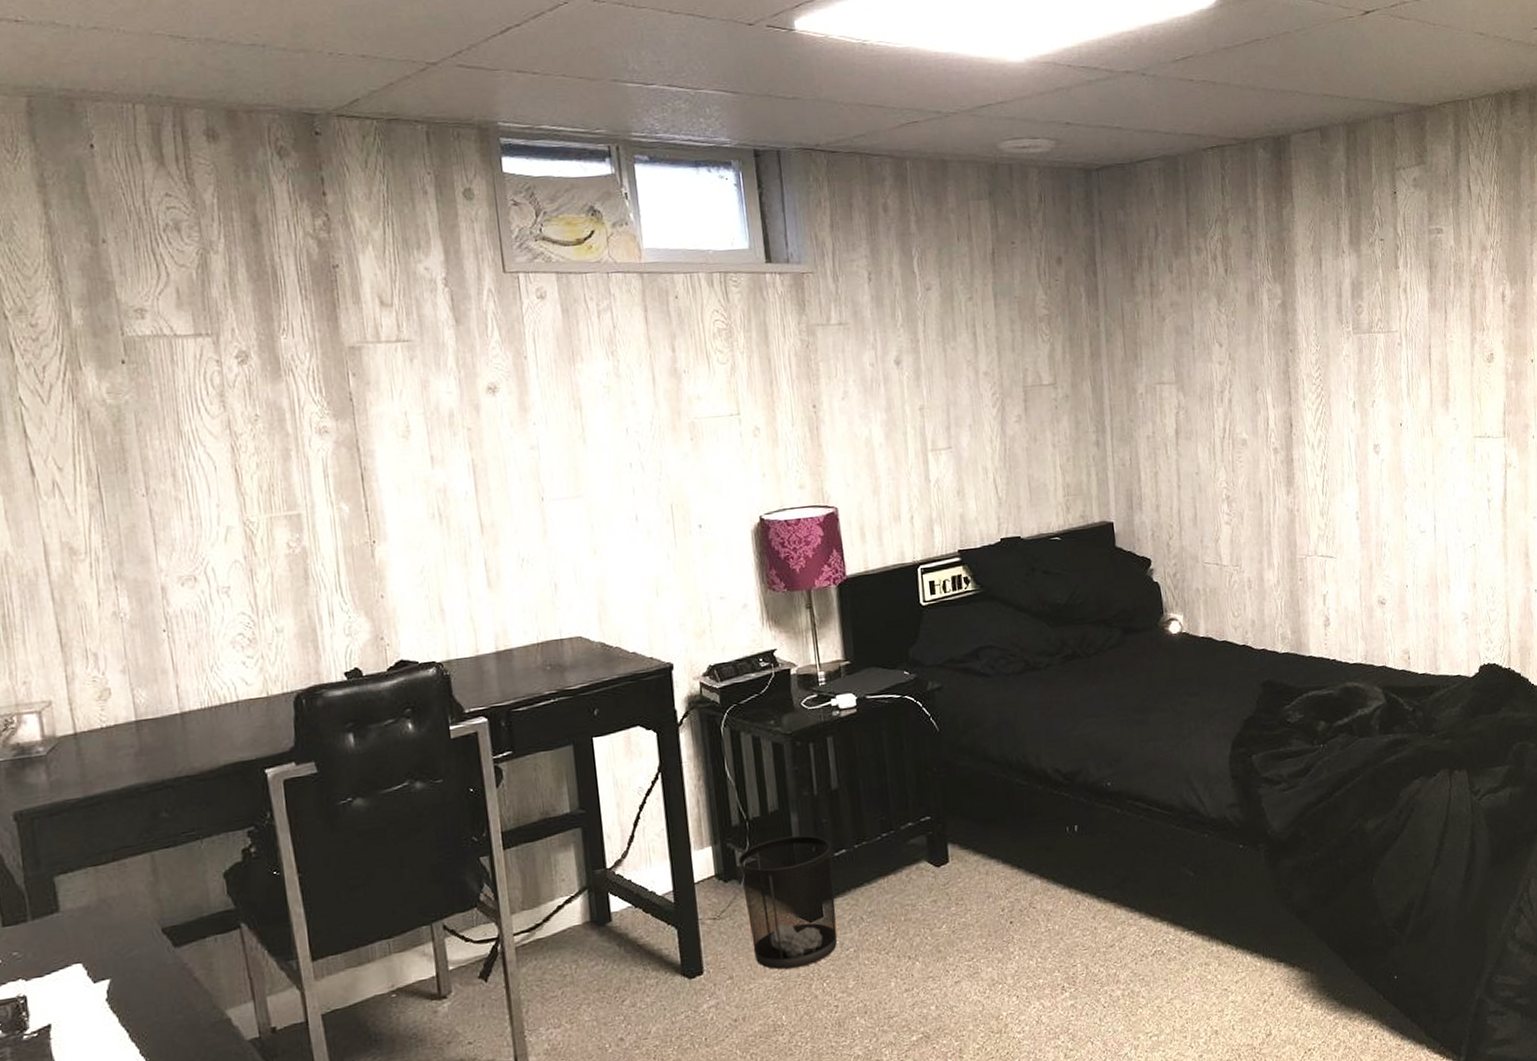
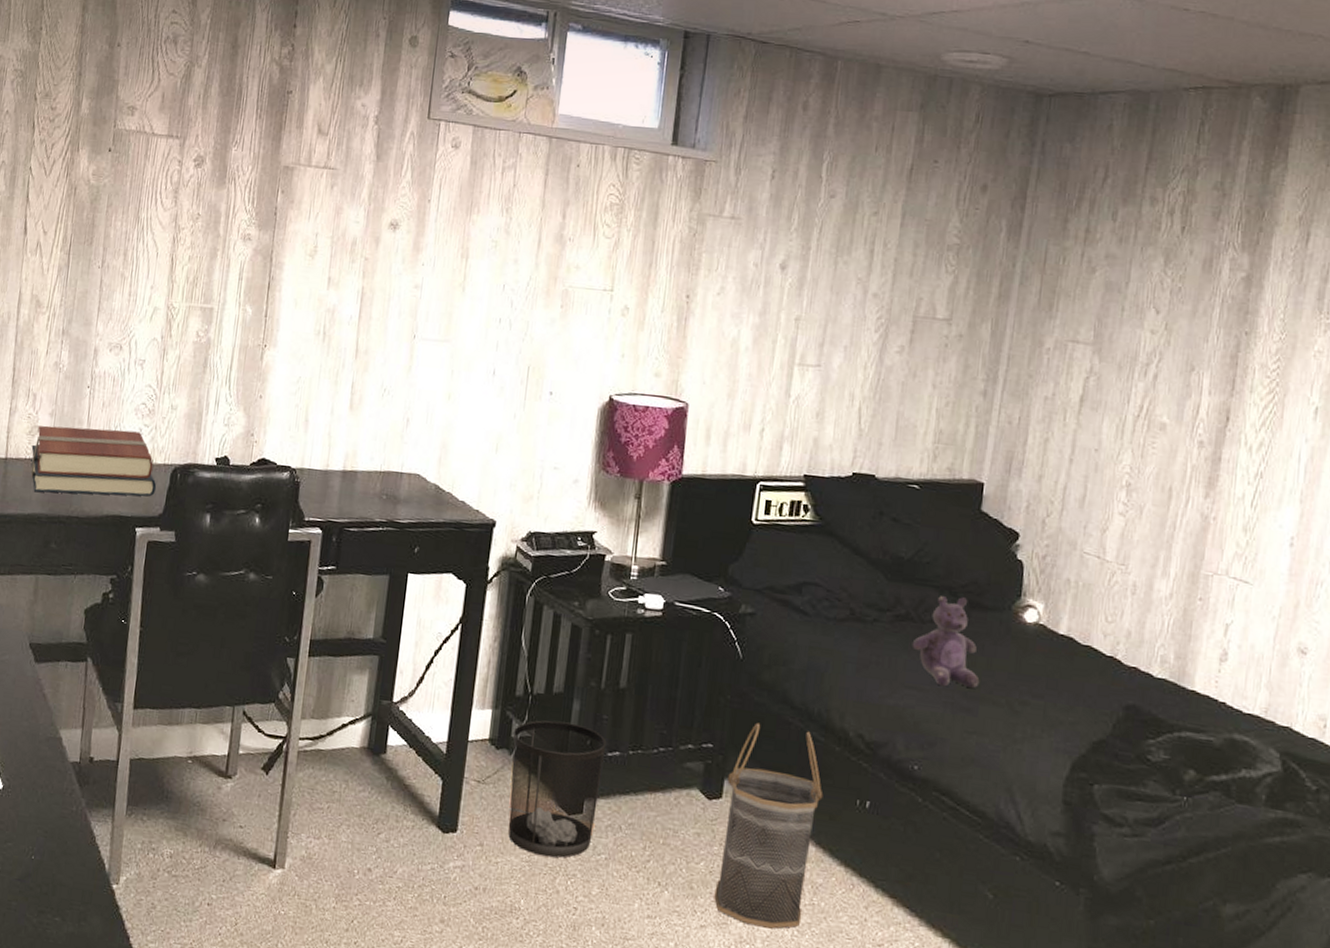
books: none [106,666,280,762] -> present [30,425,157,497]
basket: none [950,779,1041,967] -> present [714,722,823,929]
stuffed animal: none [1083,625,1146,708] -> present [912,596,980,688]

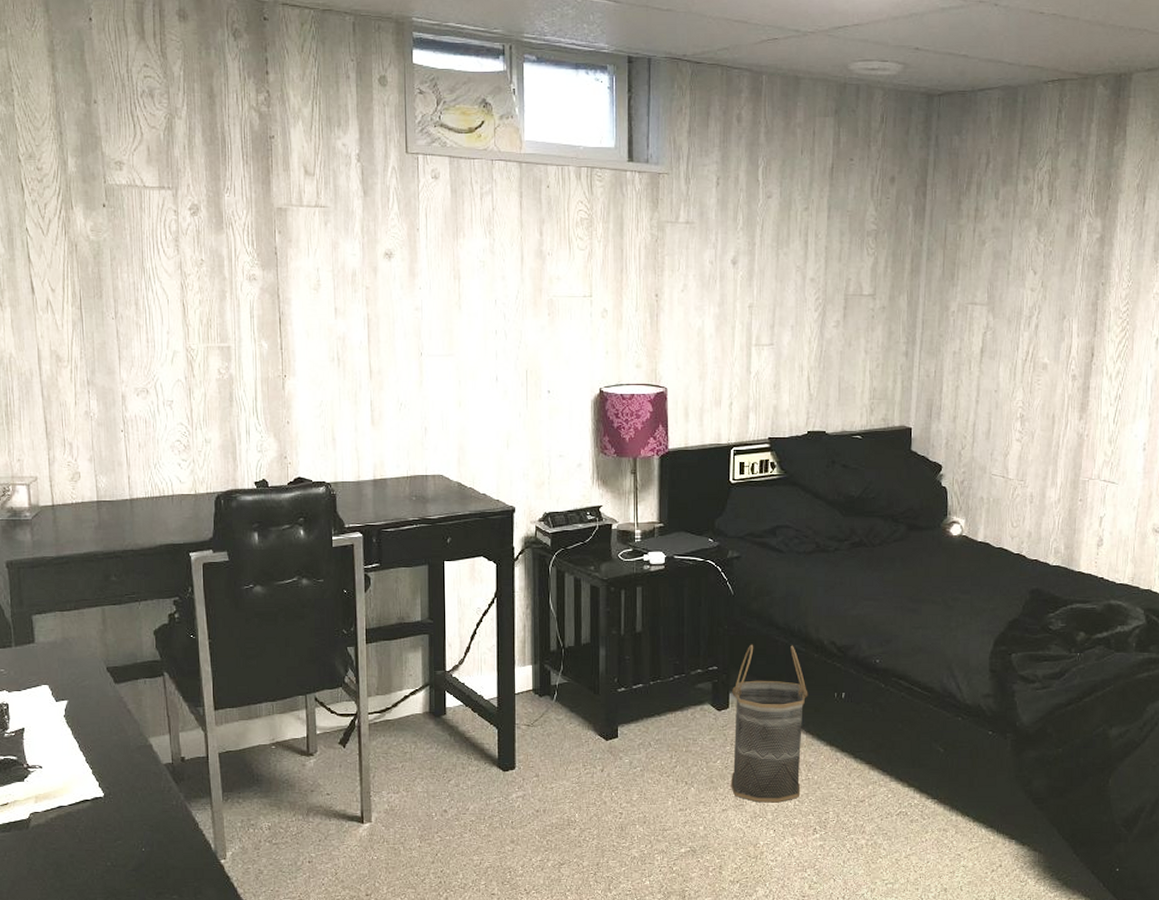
books: present [30,425,157,497] -> none [76,467,203,533]
waste bin: present [508,720,607,858] -> none [552,666,631,777]
stuffed animal: present [912,596,980,688] -> none [866,522,921,595]

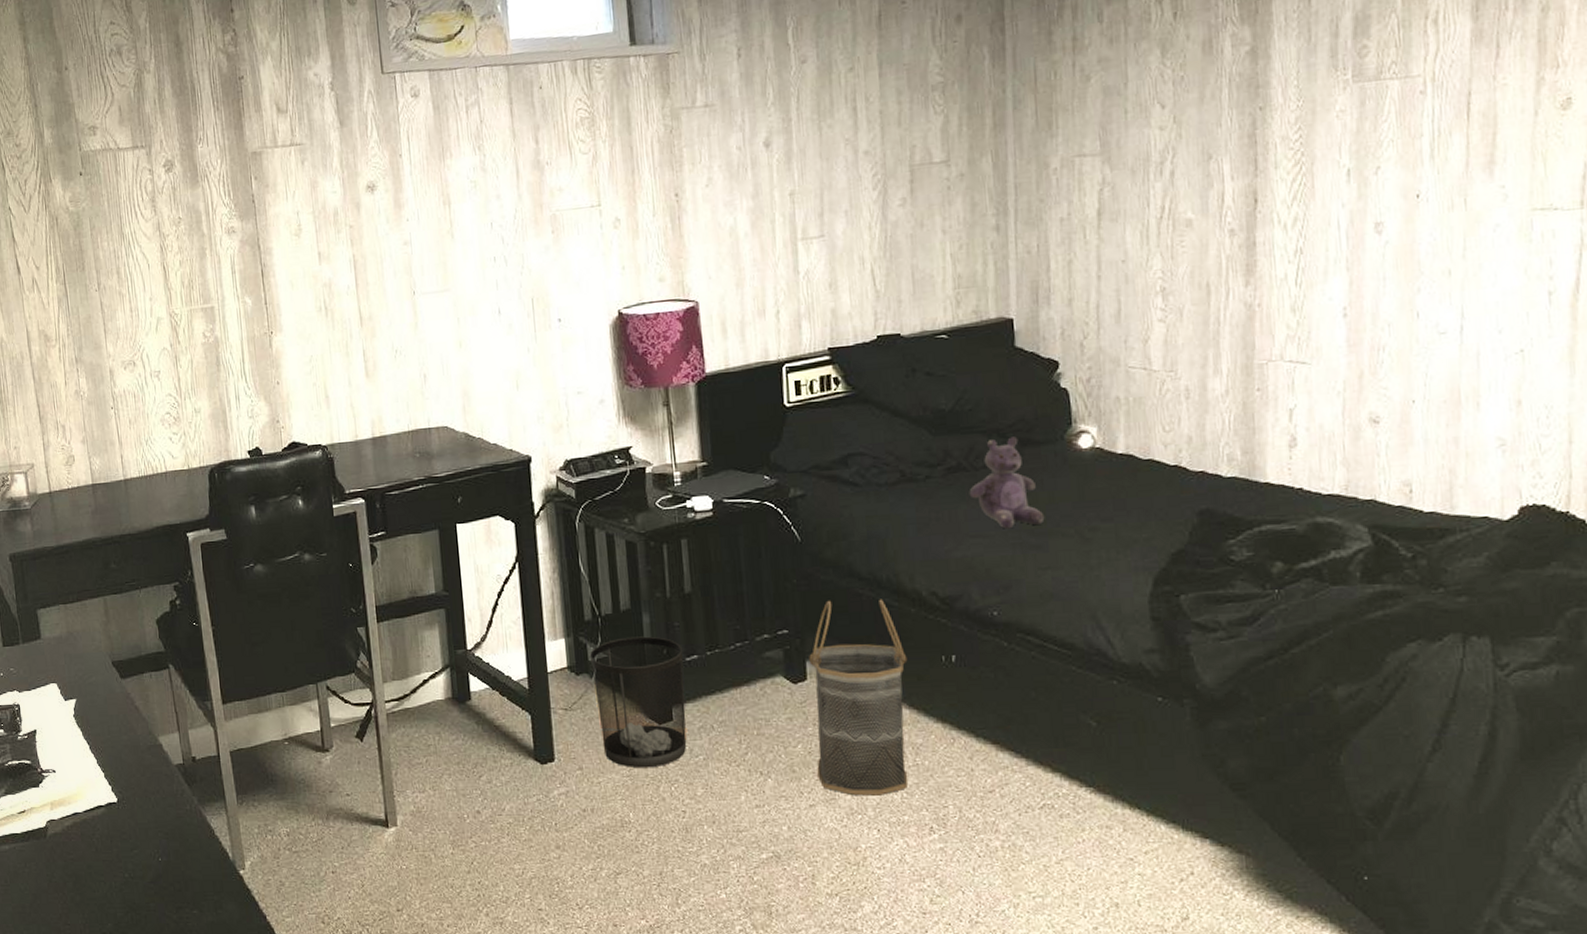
waste bin: none [552,666,631,777] -> present [589,636,687,768]
stuffed animal: none [866,522,921,595] -> present [969,436,1045,529]

